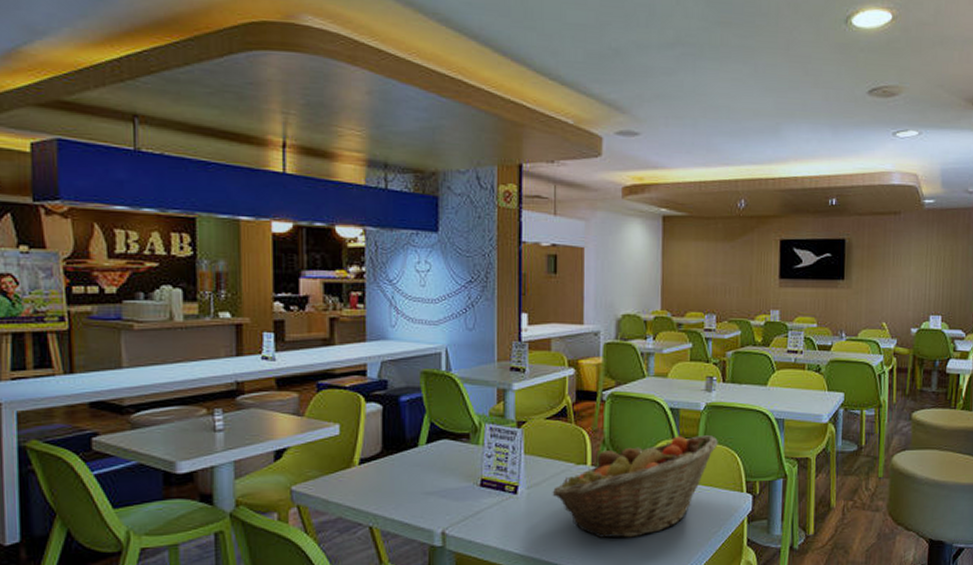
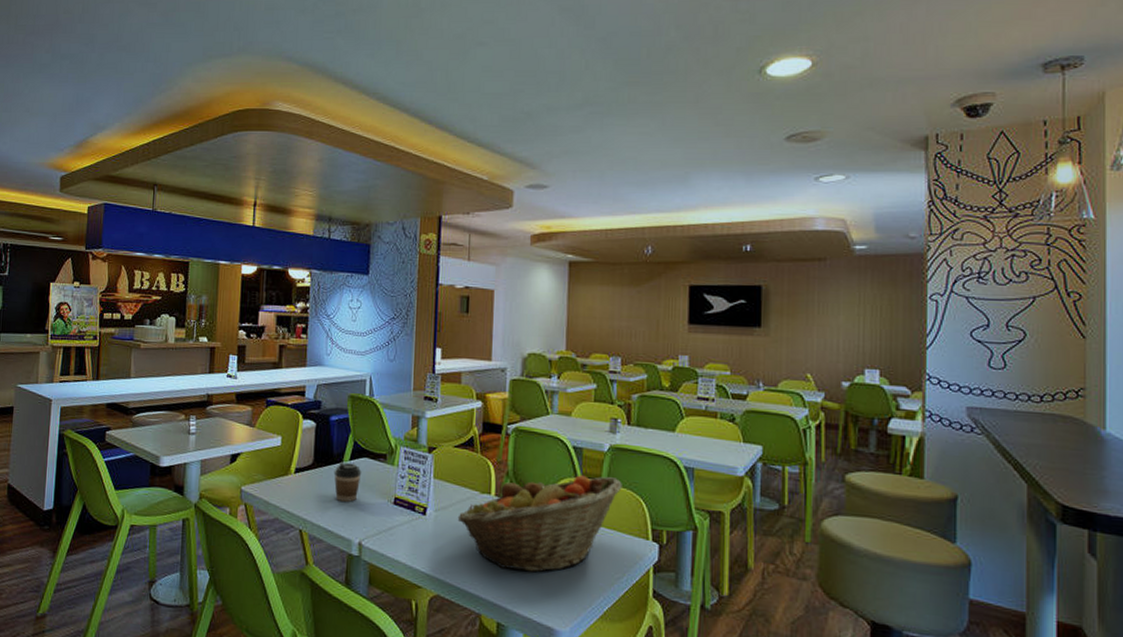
coffee cup: none [407,446,441,490] -> present [333,461,362,502]

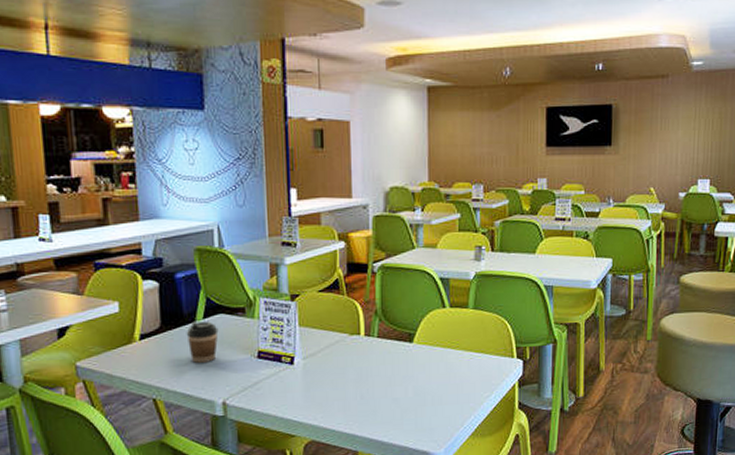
fruit basket: present [457,475,622,573] -> none [327,303,488,405]

